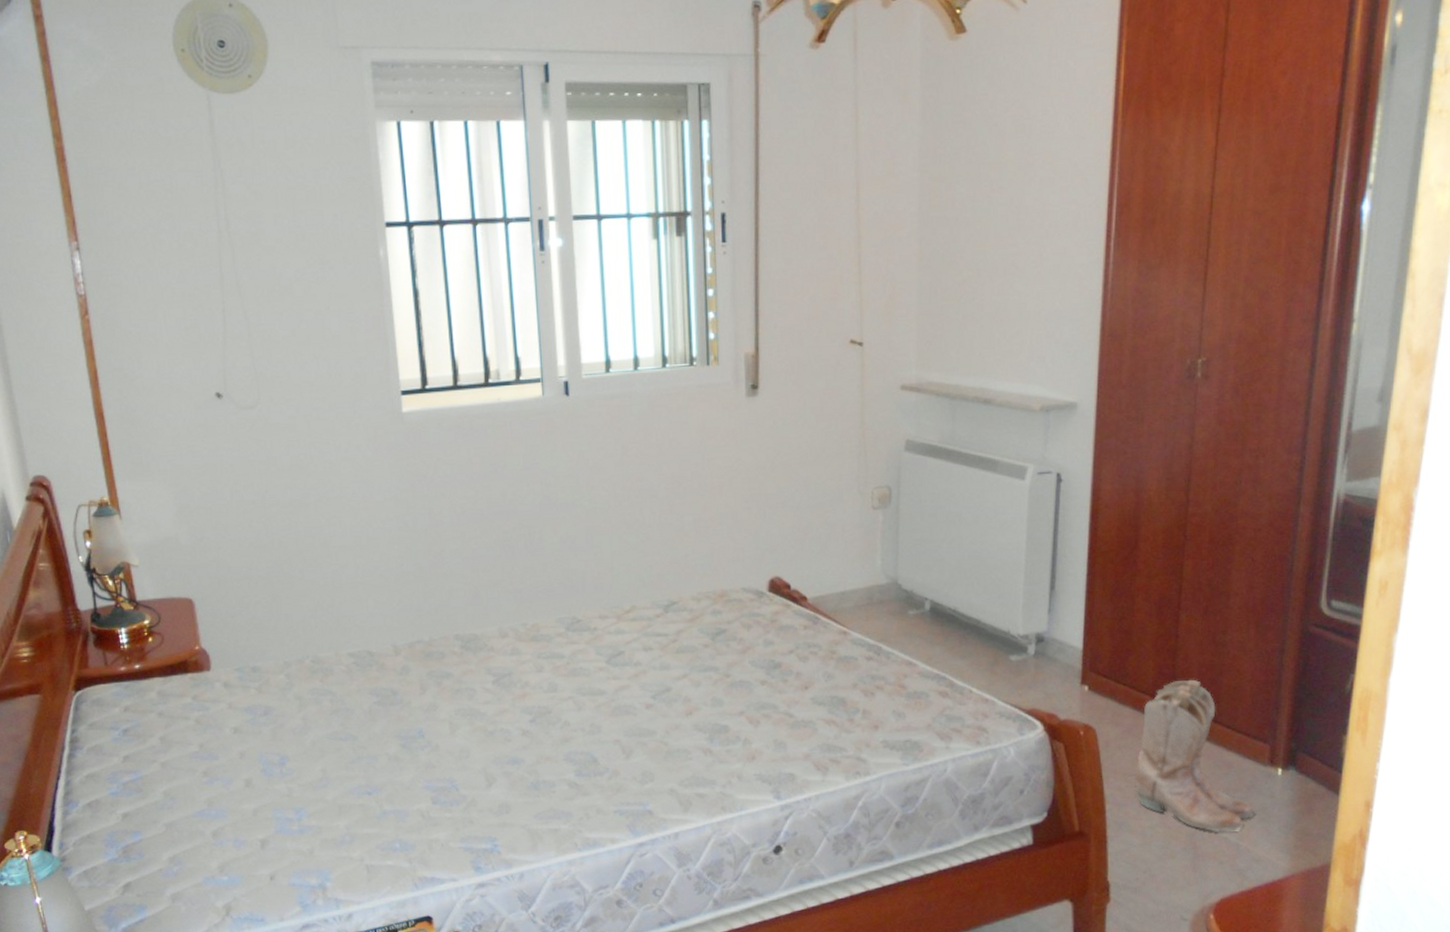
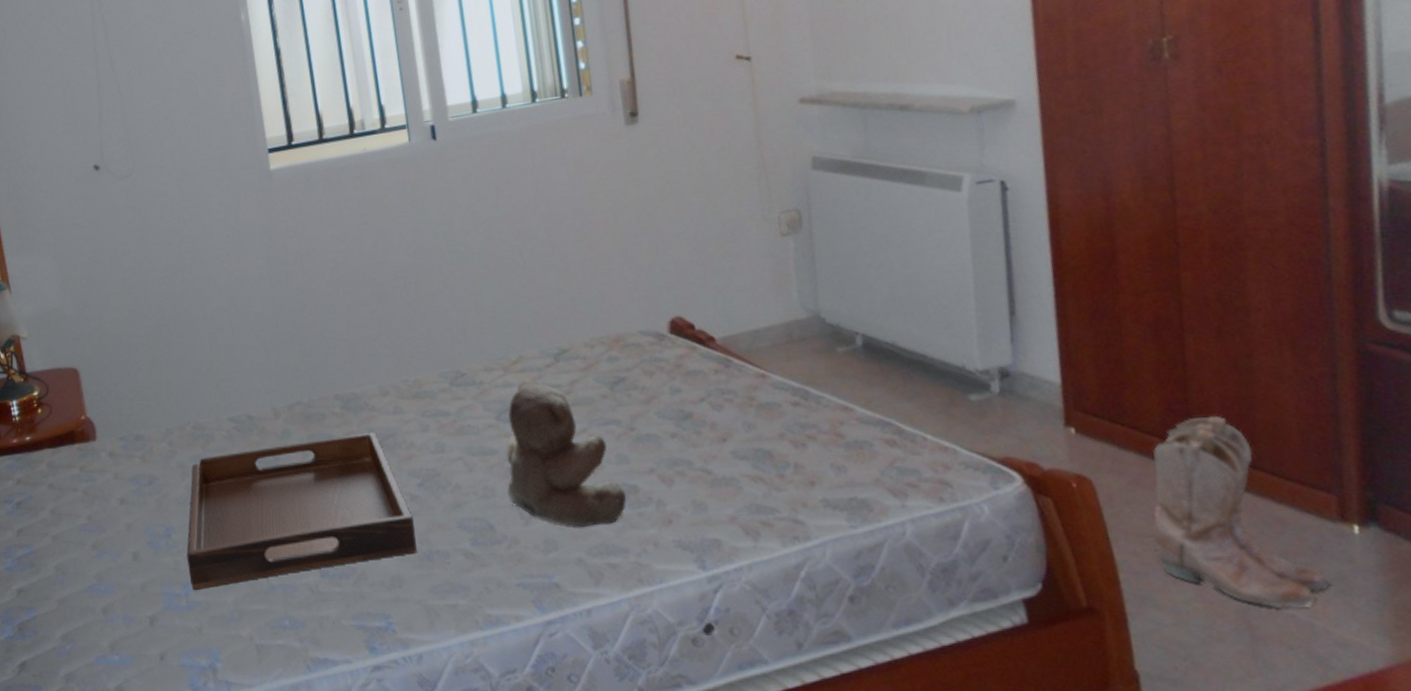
serving tray: none [300,671,525,816] -> present [186,432,417,591]
teddy bear: none [611,628,717,761] -> present [506,380,626,527]

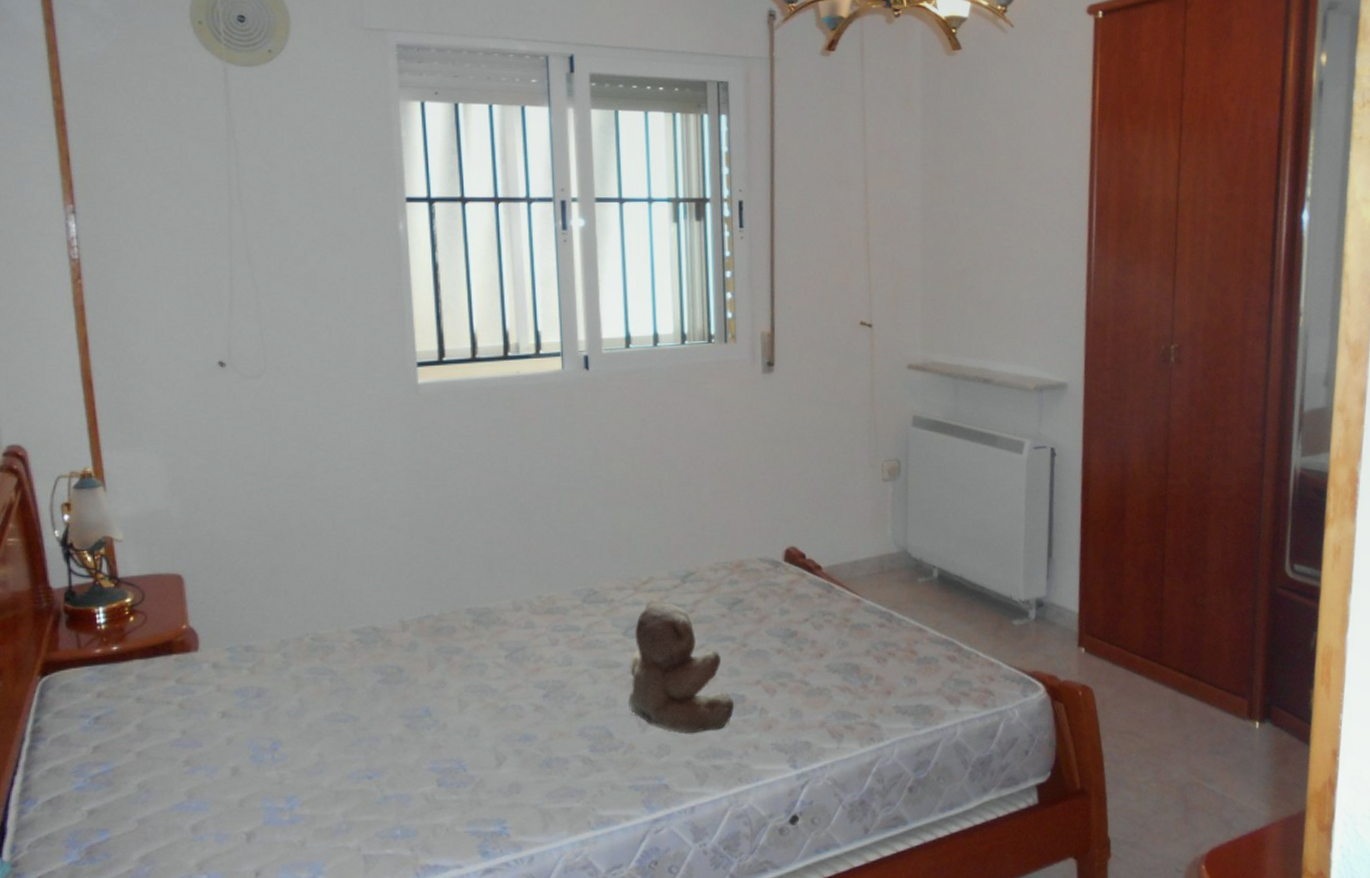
serving tray: present [186,432,417,591] -> none [294,645,537,805]
boots: present [1152,415,1330,608] -> none [1129,639,1238,785]

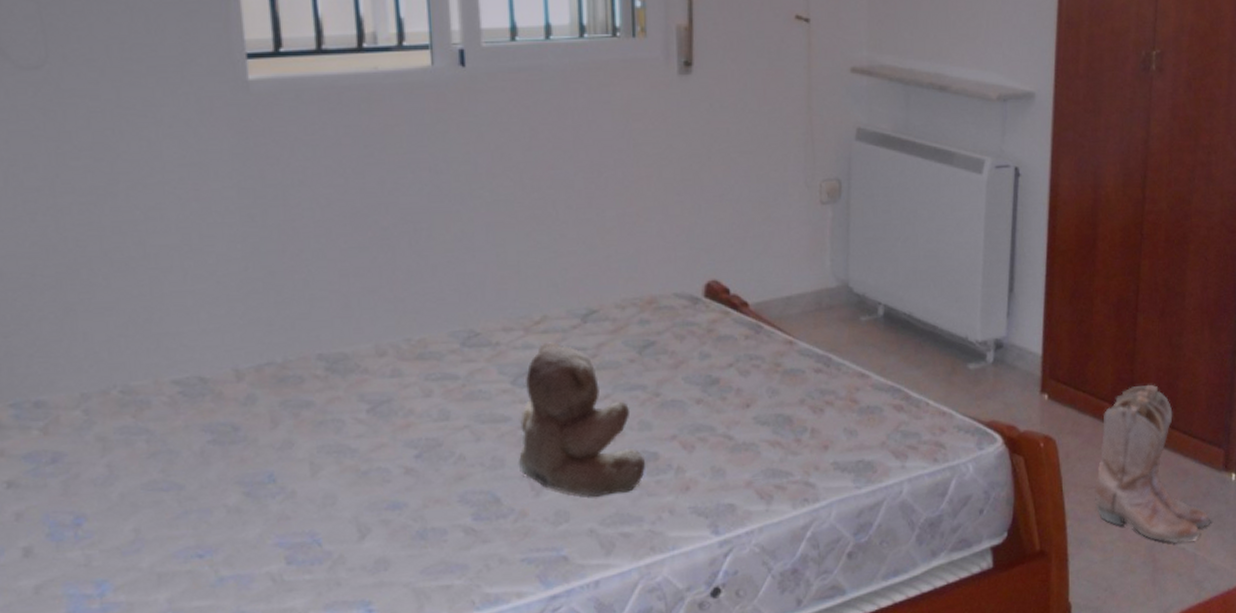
boots: none [1129,639,1238,785] -> present [1095,384,1211,543]

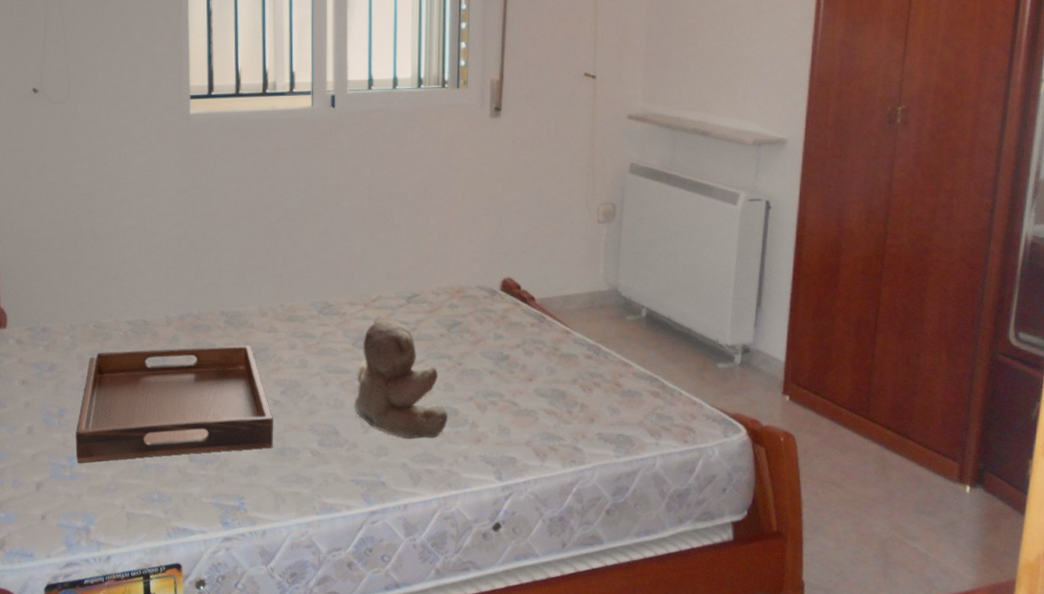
serving tray: none [103,397,408,590] -> present [75,345,273,464]
boots: present [1095,384,1211,543] -> none [830,396,944,543]

